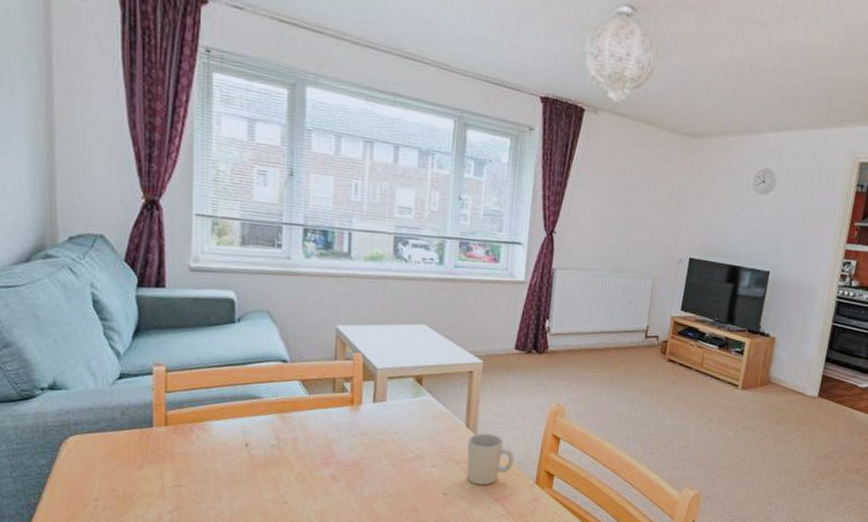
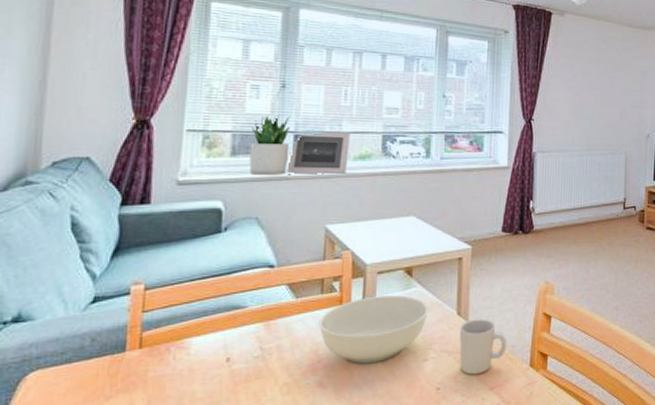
planter: none [259,205,299,270] -> present [249,114,290,176]
picture frame: none [297,226,361,274] -> present [286,131,350,174]
bowl: none [331,400,438,464] -> present [319,295,429,364]

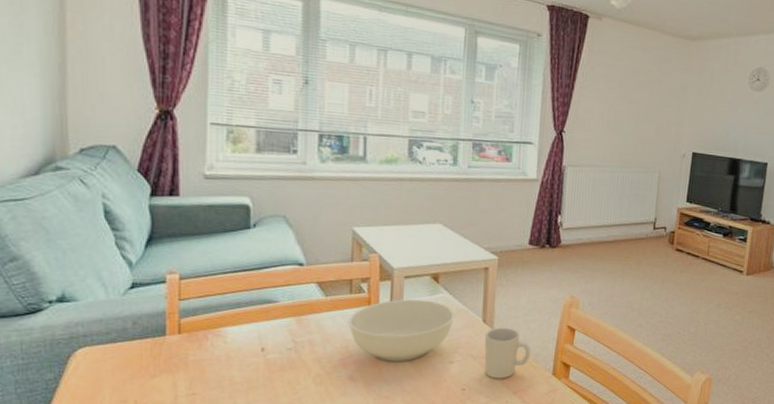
planter: present [249,114,290,176] -> none [274,112,314,175]
picture frame: present [286,131,350,174] -> none [312,131,376,177]

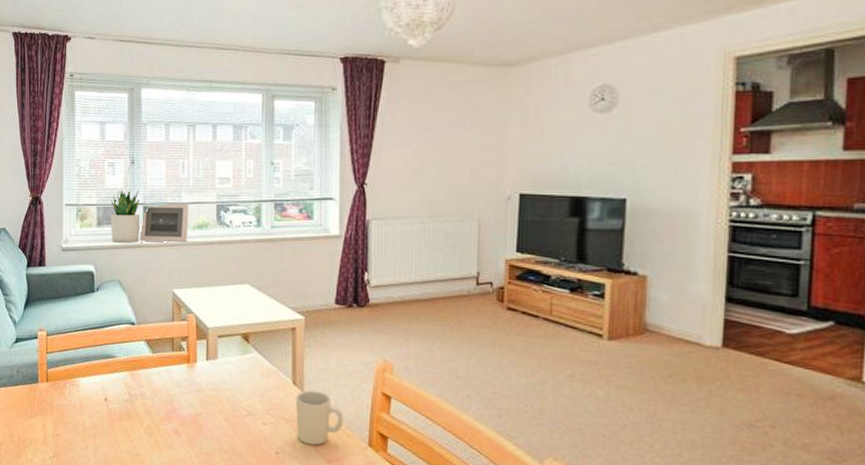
planter: none [274,112,314,175] -> present [111,188,139,244]
picture frame: none [312,131,376,177] -> present [139,202,189,242]
bowl: present [348,299,455,362] -> none [172,358,266,420]

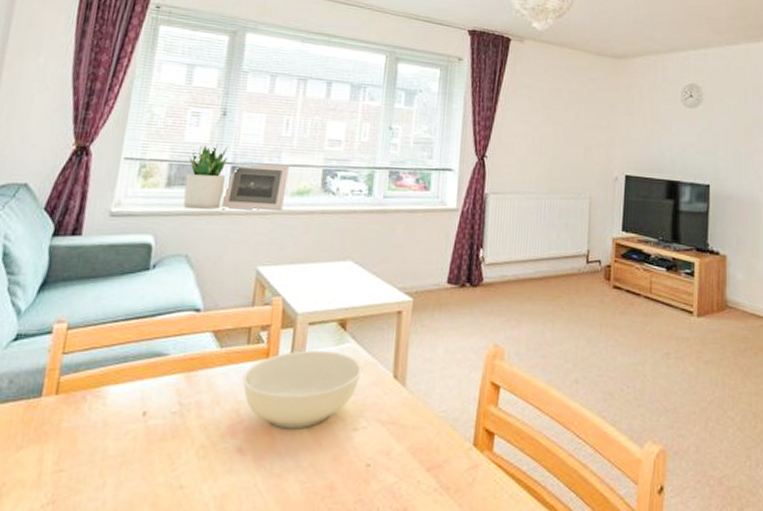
bowl: none [172,358,266,420] -> present [242,350,363,429]
mug: present [296,390,344,446] -> none [393,384,449,451]

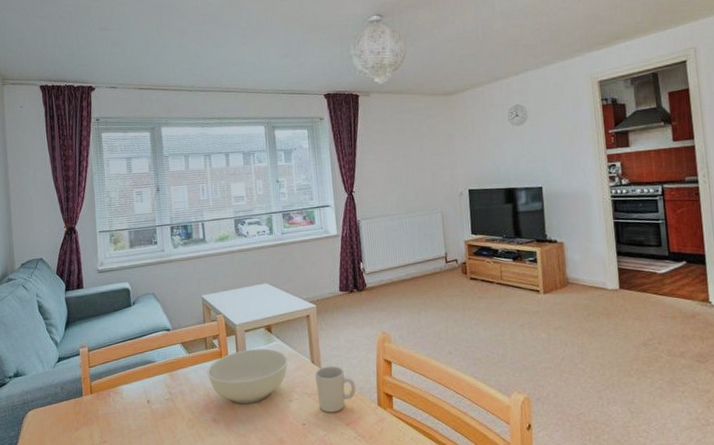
planter: present [183,143,229,210] -> none [141,212,169,262]
picture frame: present [221,162,289,210] -> none [169,220,211,257]
mug: none [393,384,449,451] -> present [315,366,356,413]

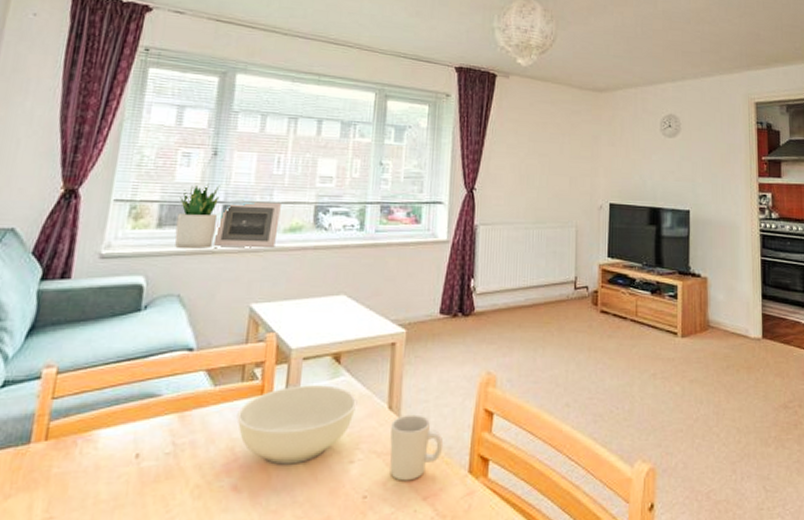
planter: none [141,212,169,262] -> present [174,183,220,250]
picture frame: none [169,220,211,257] -> present [213,201,281,247]

